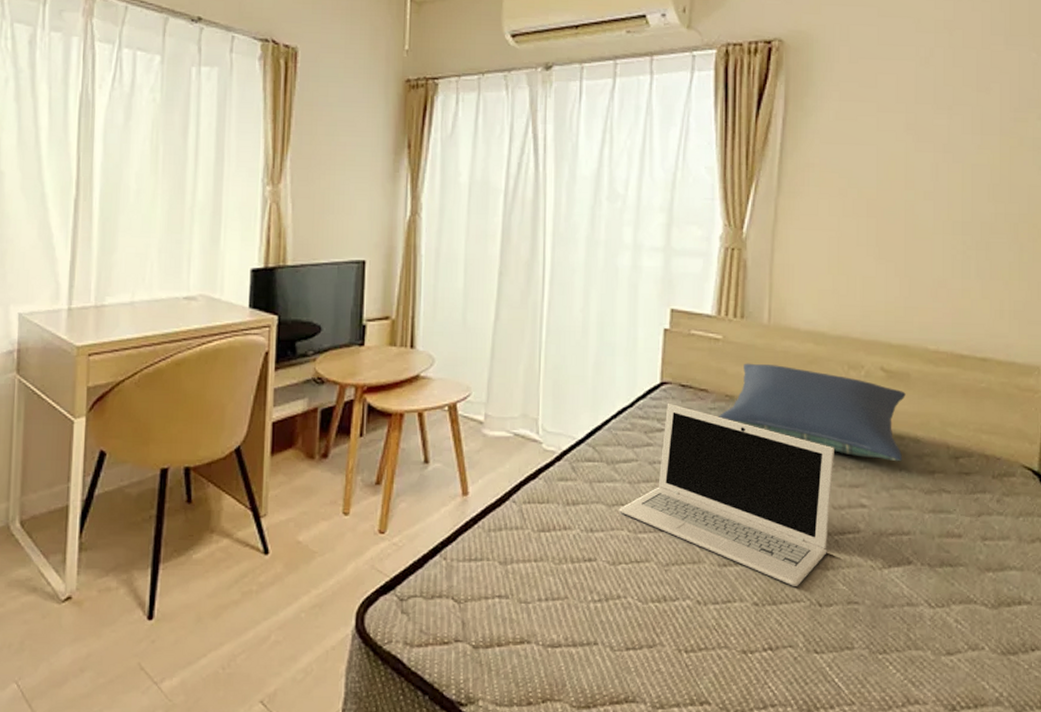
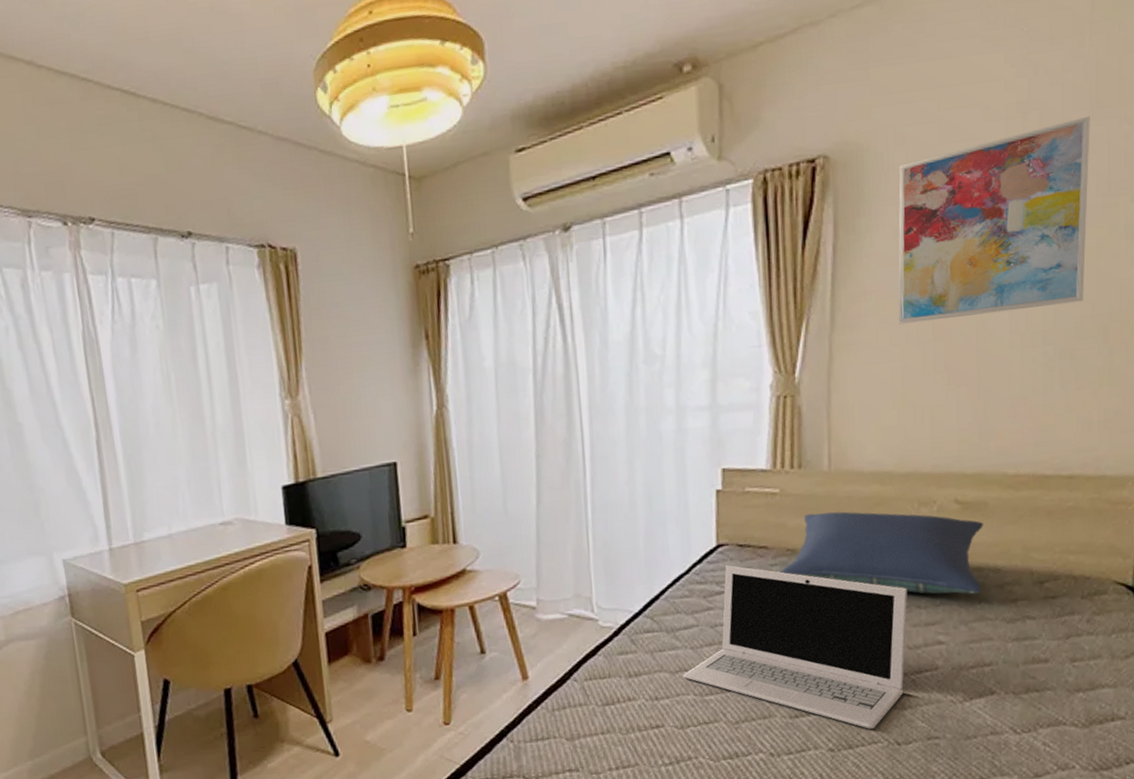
wall art: none [837,41,1005,201] -> present [897,115,1090,325]

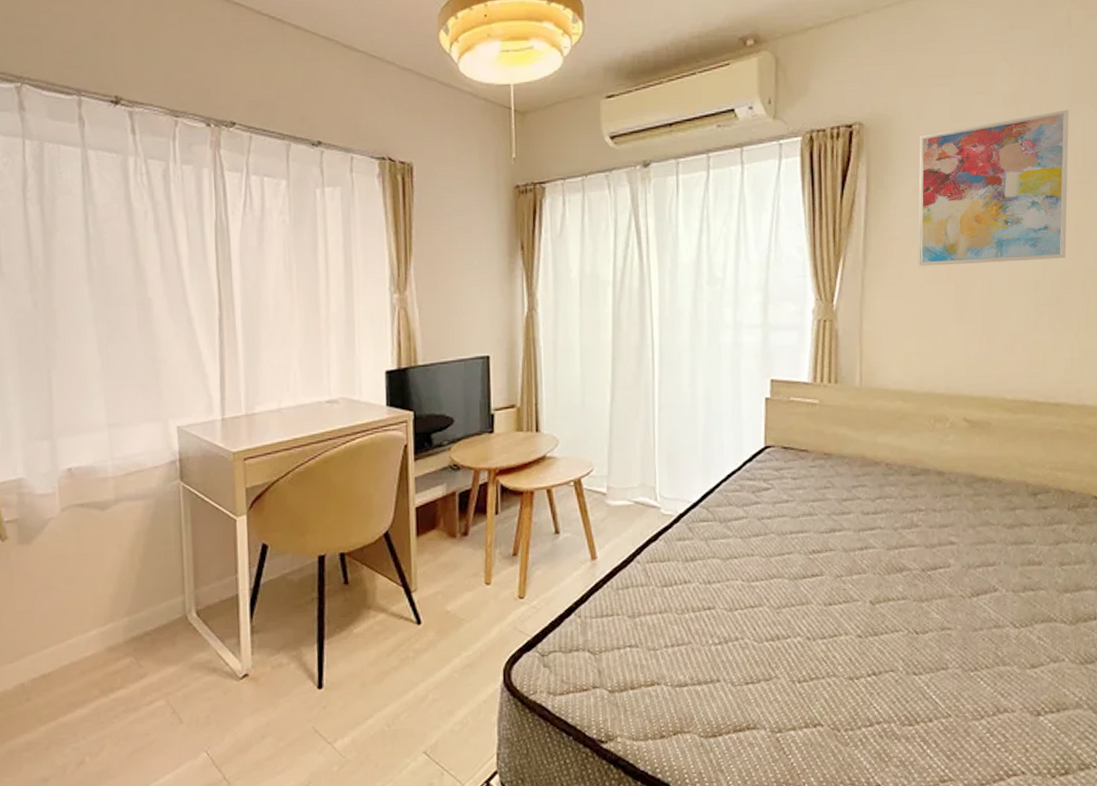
laptop: present [682,565,907,729] -> none [732,465,925,618]
pillow: present [781,511,983,595] -> none [819,423,987,502]

